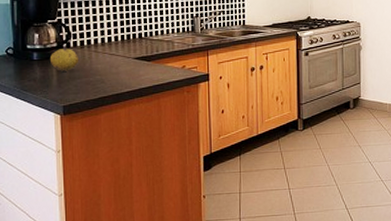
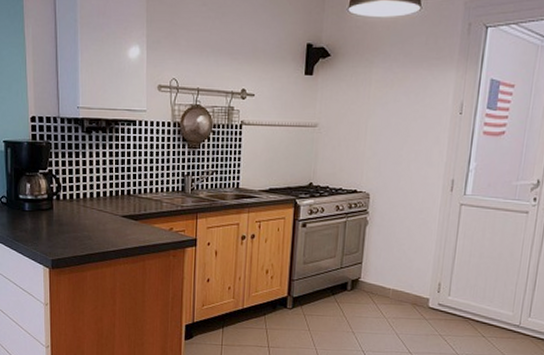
fruit: present [49,49,78,71] -> none [40,201,67,225]

